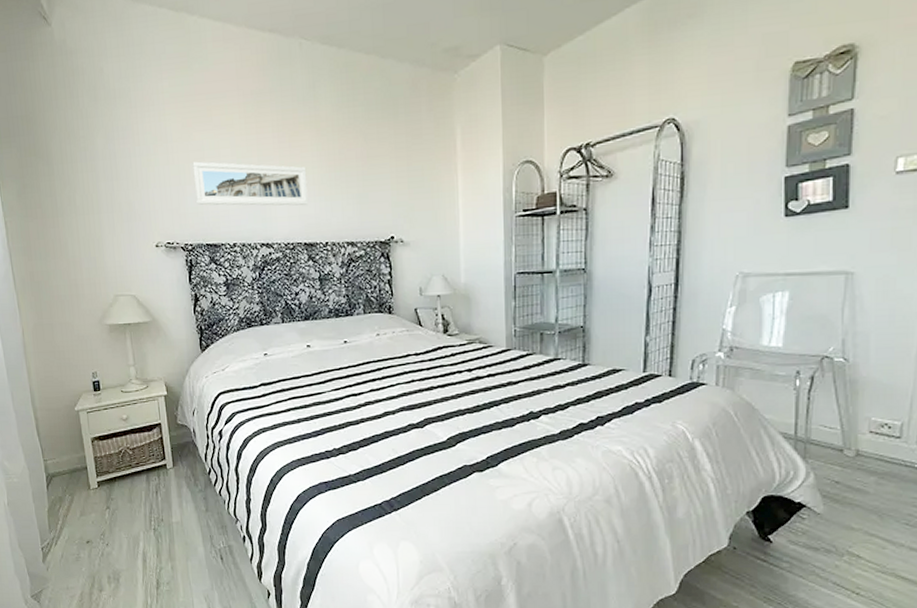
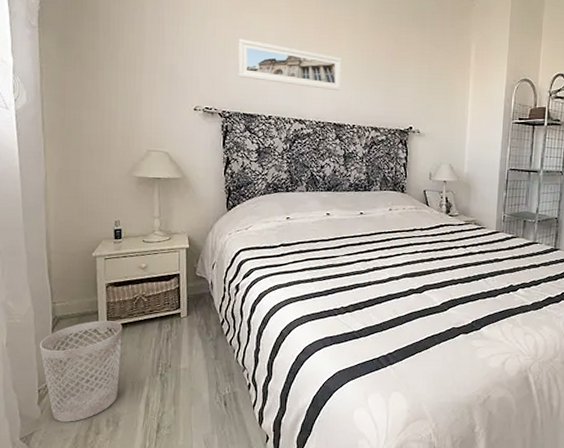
wastebasket: none [37,476,116,579] -> present [39,320,122,422]

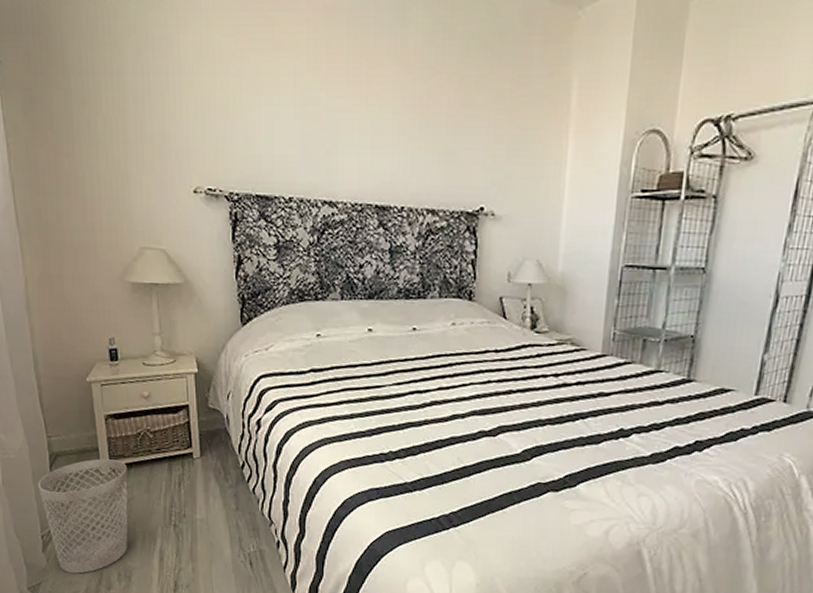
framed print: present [238,38,342,91] -> none [245,89,385,160]

